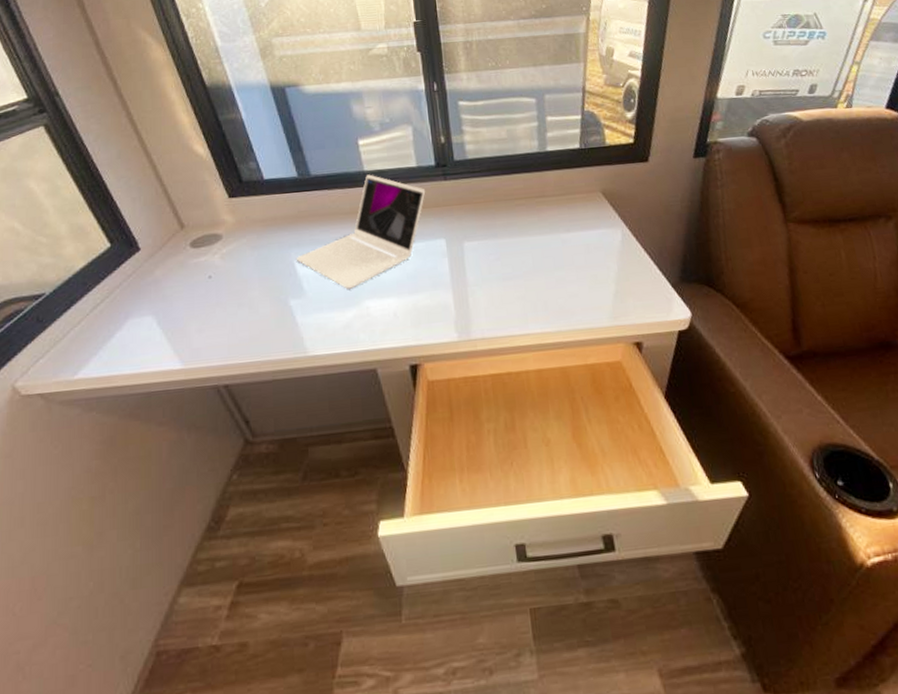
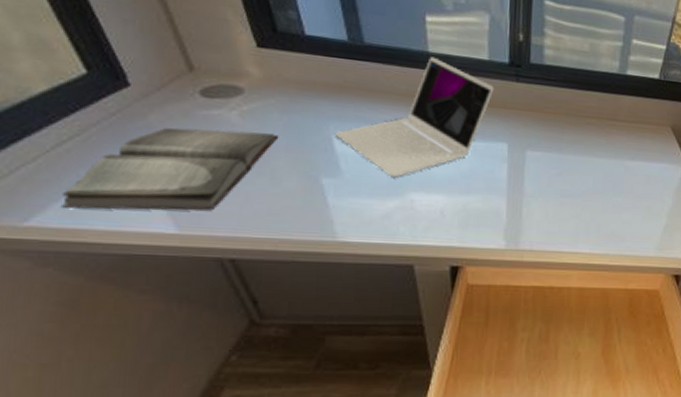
hardback book: none [98,269,252,359] -> present [60,127,279,211]

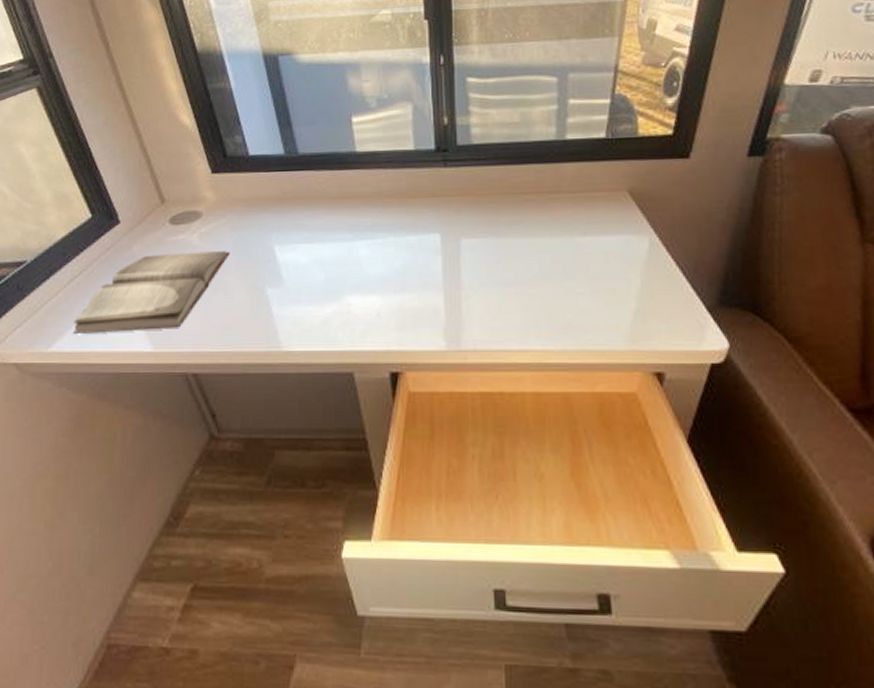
laptop: present [334,56,495,178] -> none [276,156,422,282]

